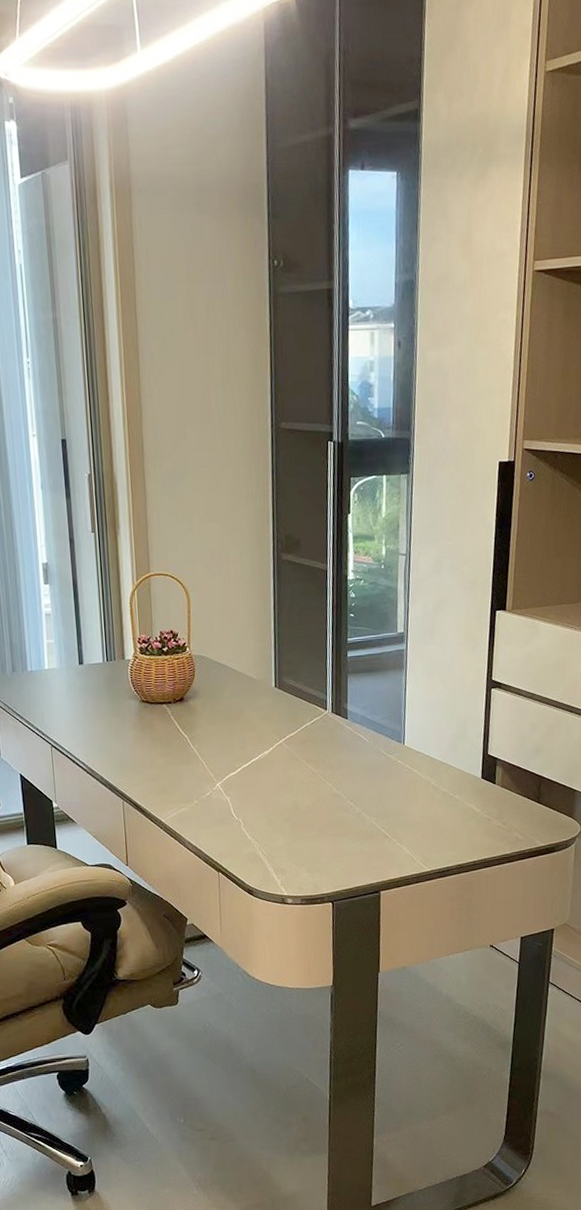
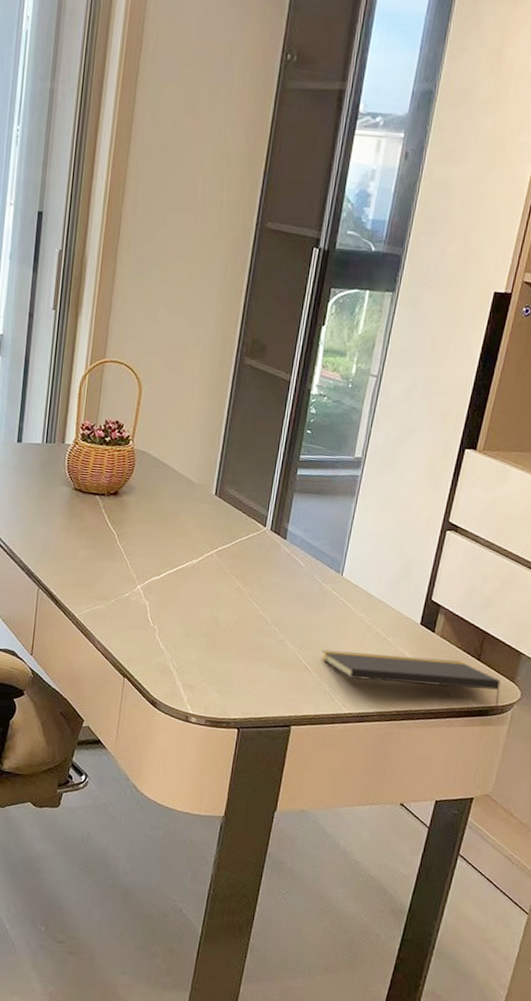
notepad: none [397,806,563,844] -> present [321,649,501,709]

